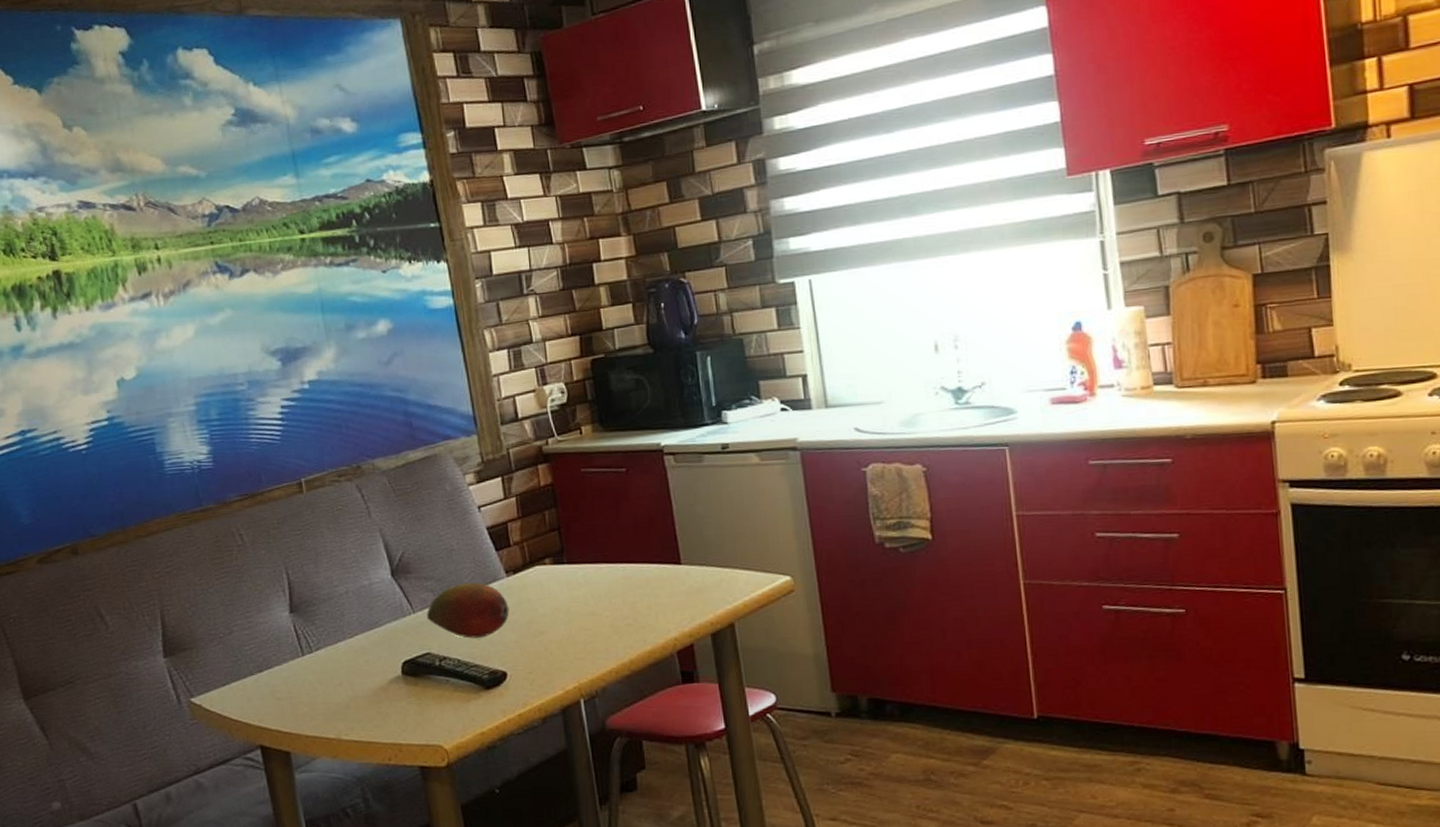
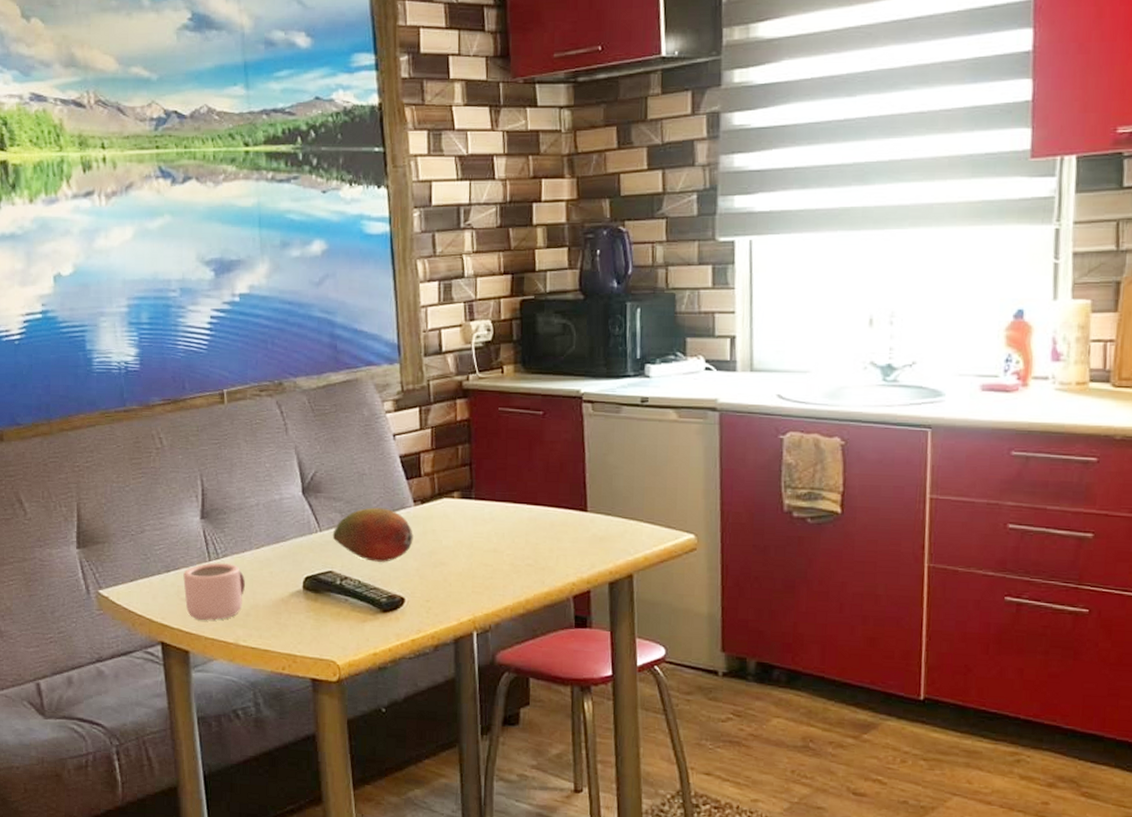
mug: none [277,656,343,718] -> present [183,563,246,621]

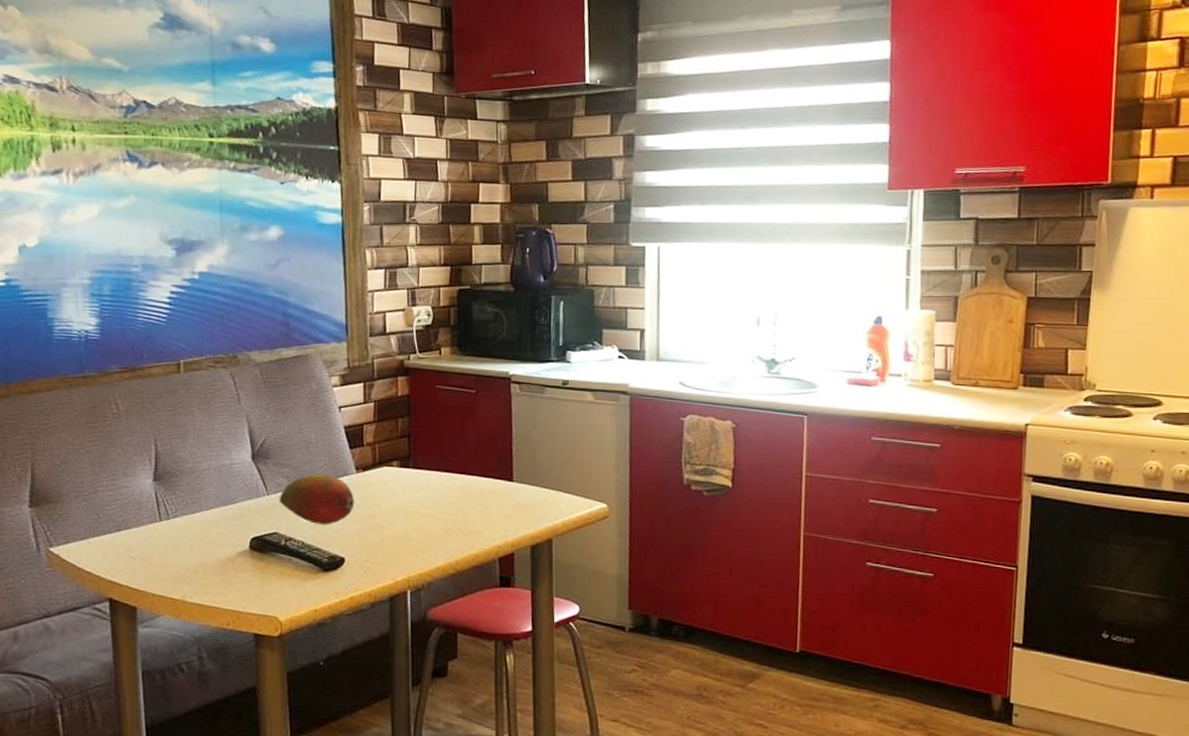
mug: present [183,563,246,621] -> none [133,523,195,578]

